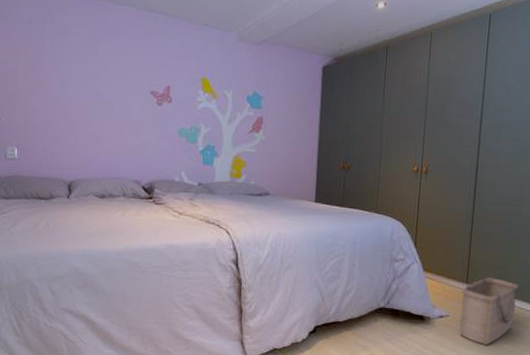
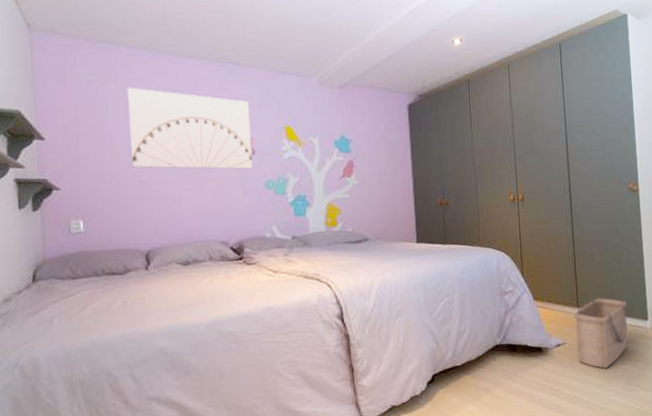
wall art: none [61,29,170,116] -> present [127,87,253,169]

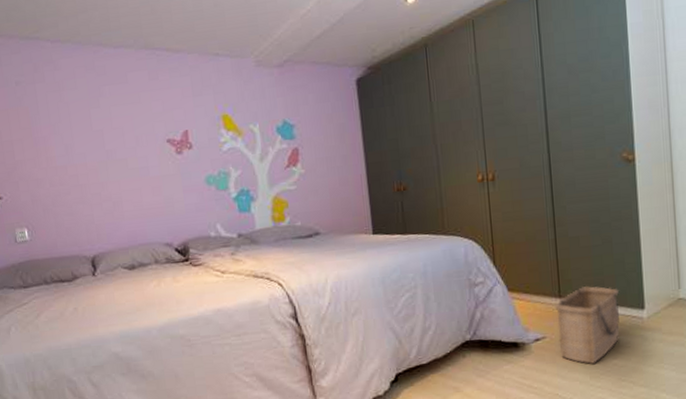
wall art: present [127,87,253,169] -> none [55,85,191,171]

